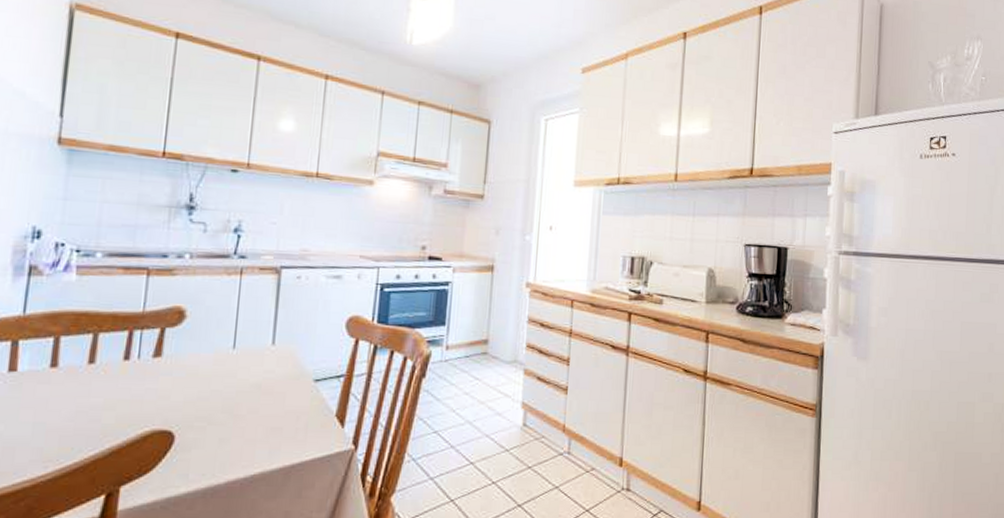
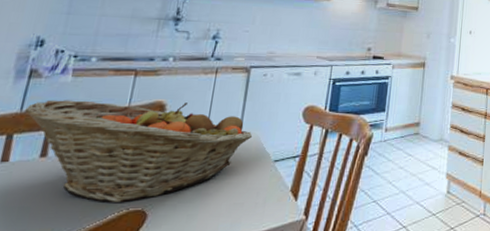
fruit basket: none [28,301,288,423] -> present [25,100,253,203]

